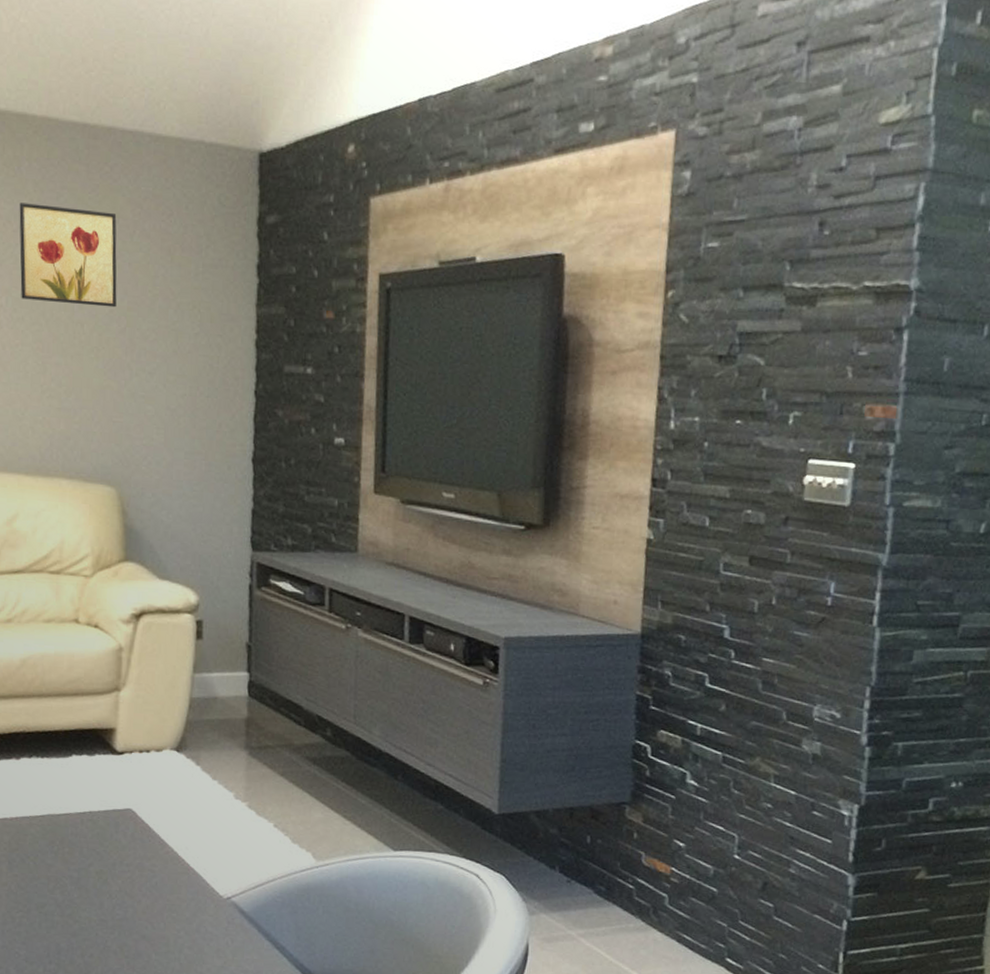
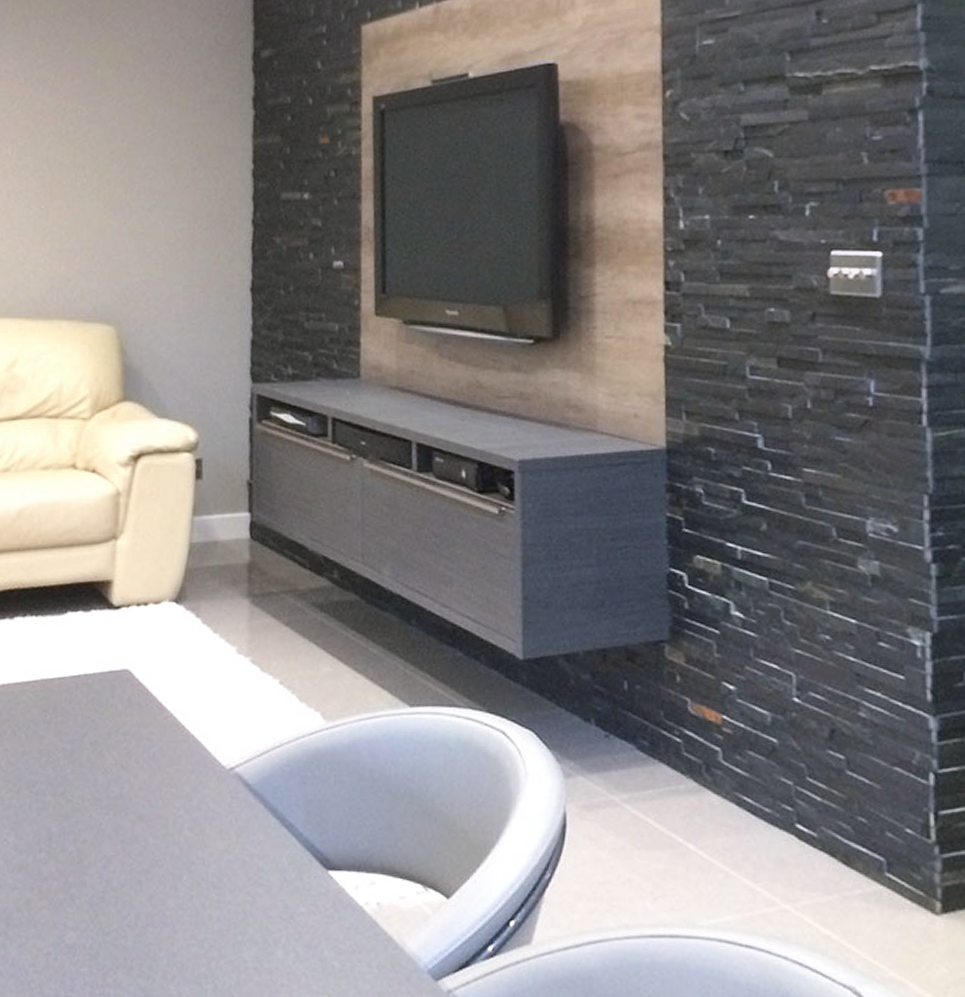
wall art: present [19,202,117,308] -> none [25,57,118,149]

